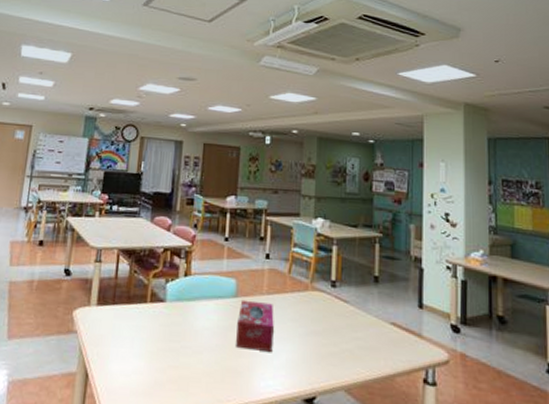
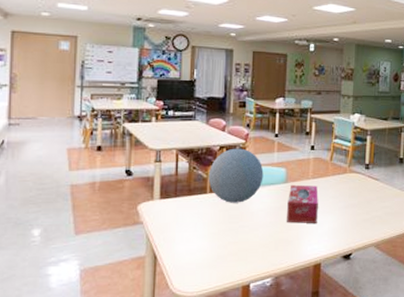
decorative orb: none [149,251,211,318] -> present [208,148,264,203]

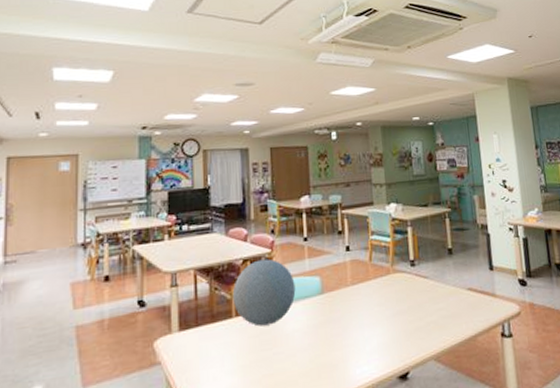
tissue box: present [287,184,319,223] -> none [326,293,364,342]

